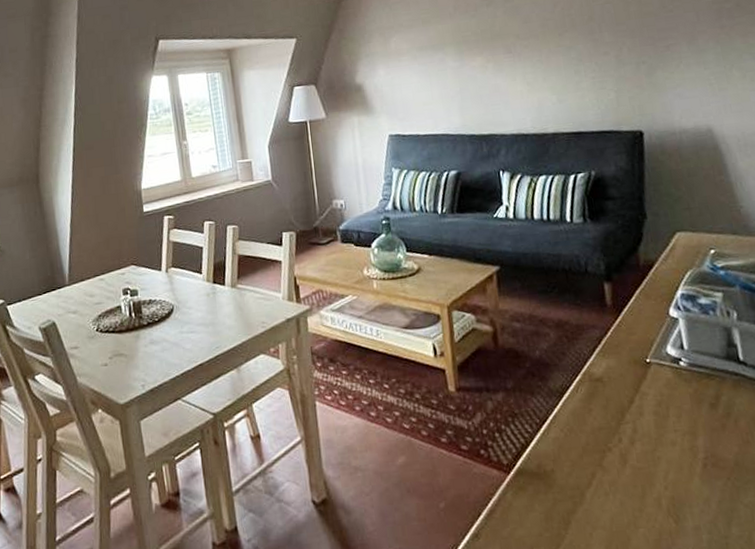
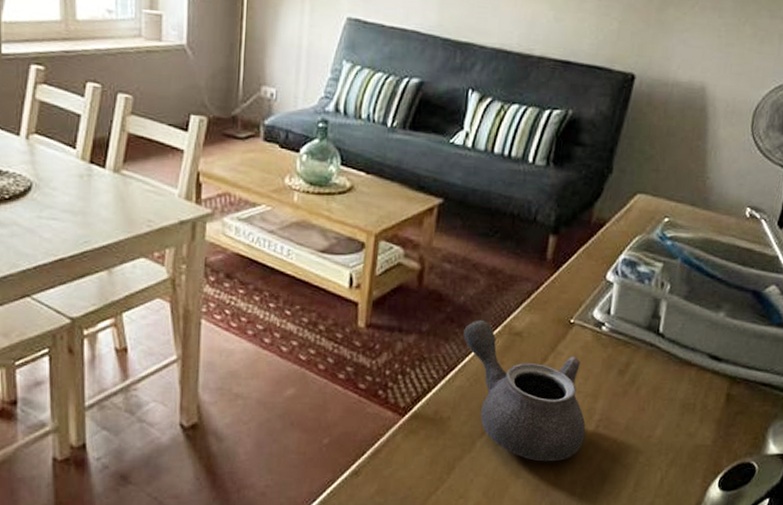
teapot: none [546,370,696,508] -> present [463,319,586,462]

